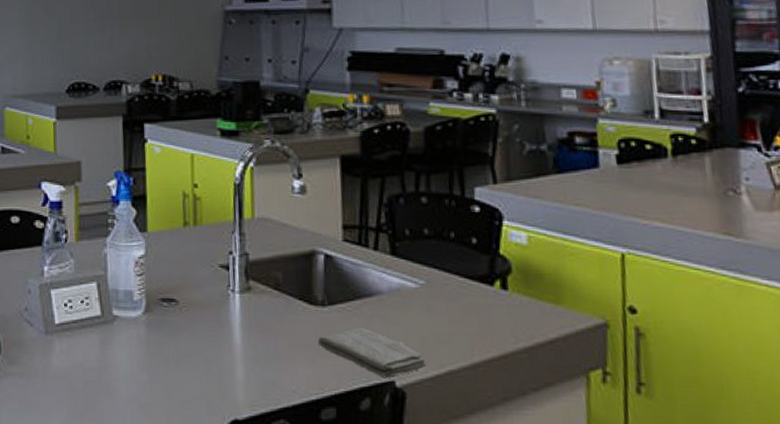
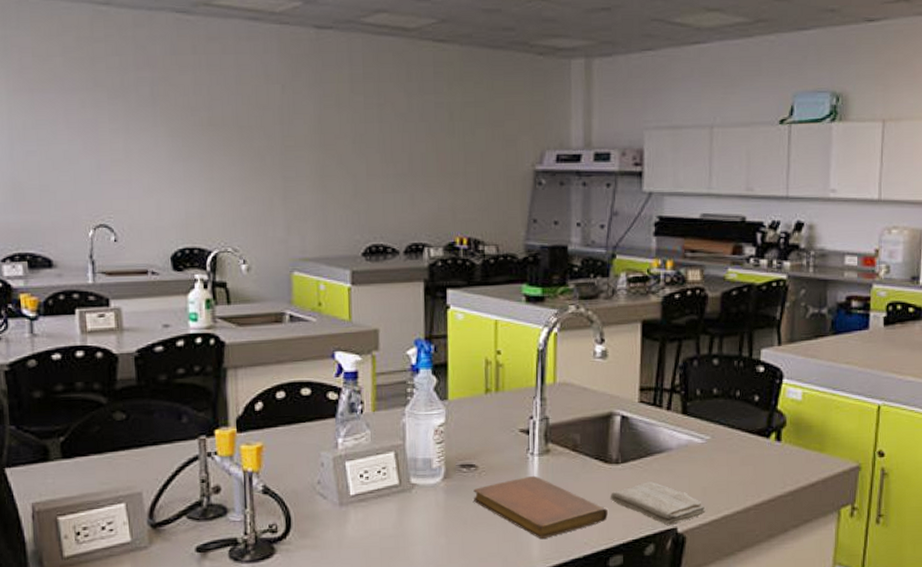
notebook: none [175,313,317,384] -> present [474,475,608,540]

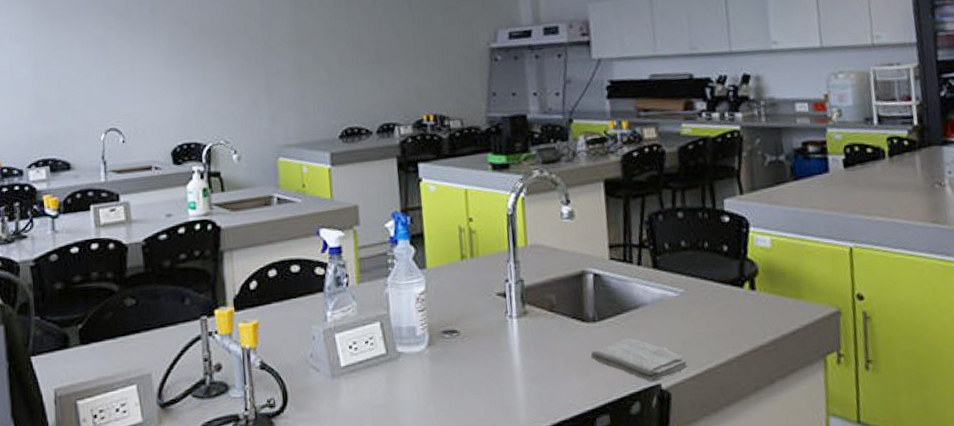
notebook: present [474,475,608,540] -> none [457,338,591,403]

